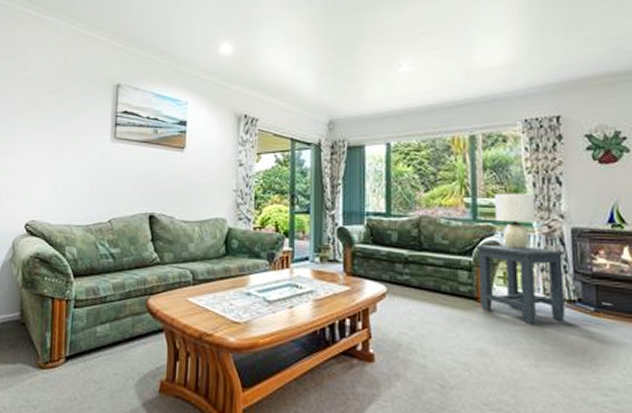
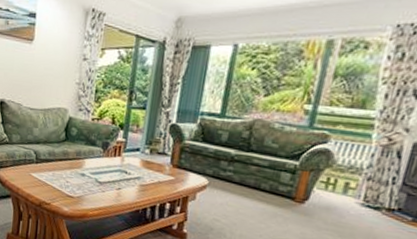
side table: present [475,244,566,324] -> none [296,150,398,226]
lamp: present [494,192,536,250] -> none [332,102,384,159]

